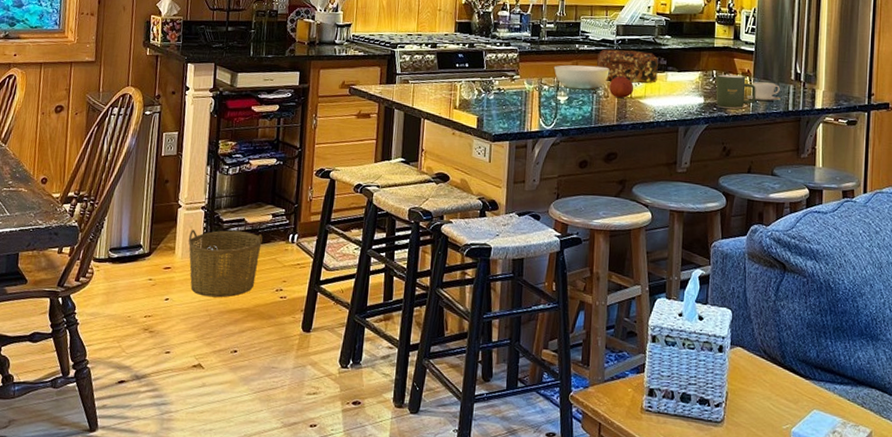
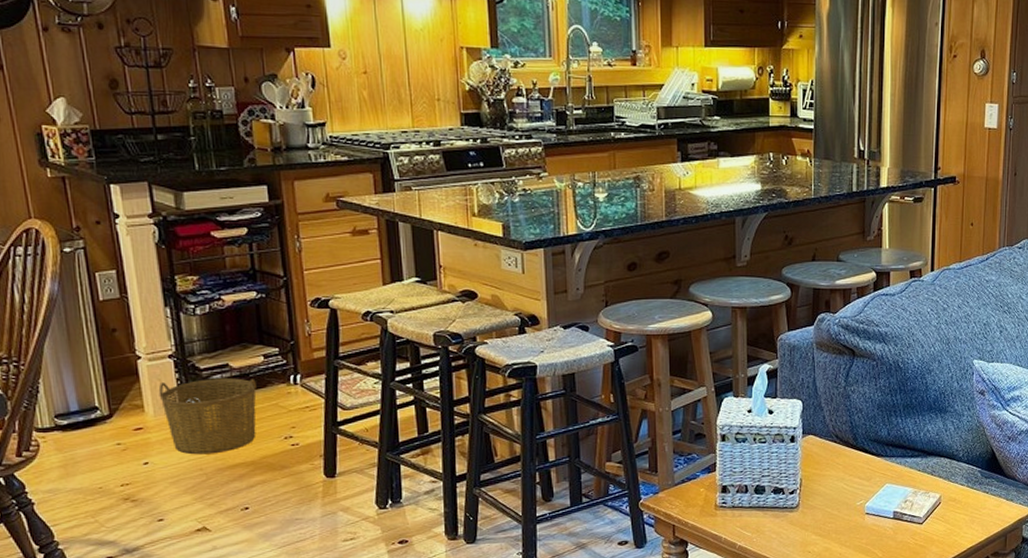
bowl: present [553,65,610,91] -> none [587,156,653,185]
bread loaf: present [597,49,658,84] -> none [638,135,708,174]
fruit: present [609,75,634,99] -> none [654,164,683,191]
mug: present [715,74,756,110] -> none [774,157,817,195]
teacup: present [746,81,781,102] -> none [807,162,844,184]

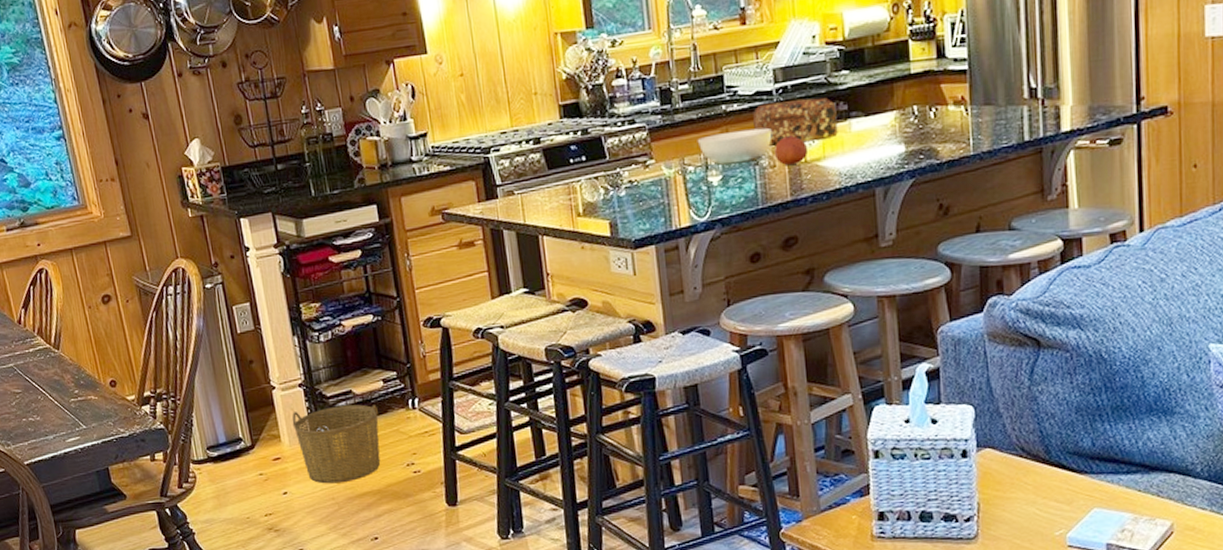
bowl: none [587,156,653,185] -> present [697,127,772,167]
bread loaf: none [638,135,708,174] -> present [753,97,838,148]
fruit: none [654,164,683,191] -> present [775,134,809,166]

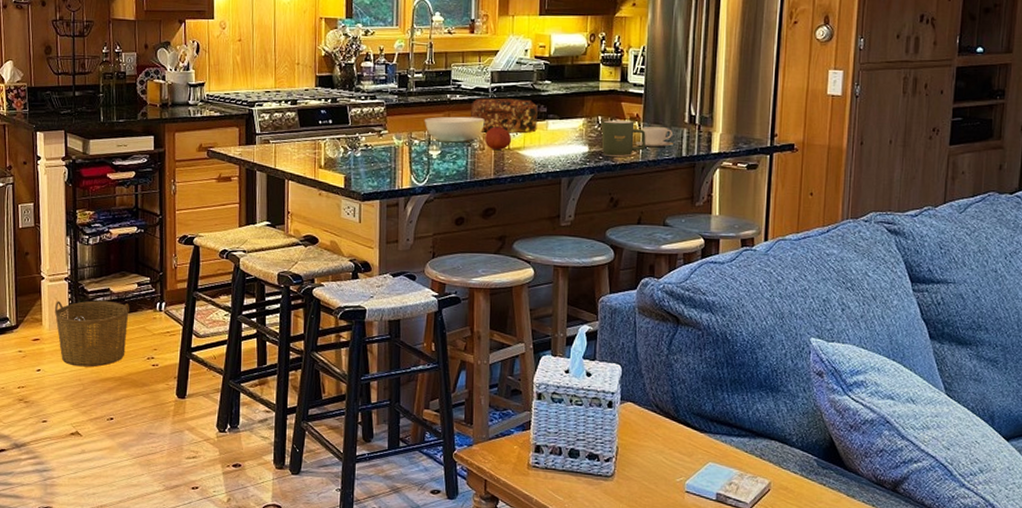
mug: none [919,106,977,155] -> present [601,120,646,158]
teacup: none [963,108,1012,136] -> present [635,126,673,148]

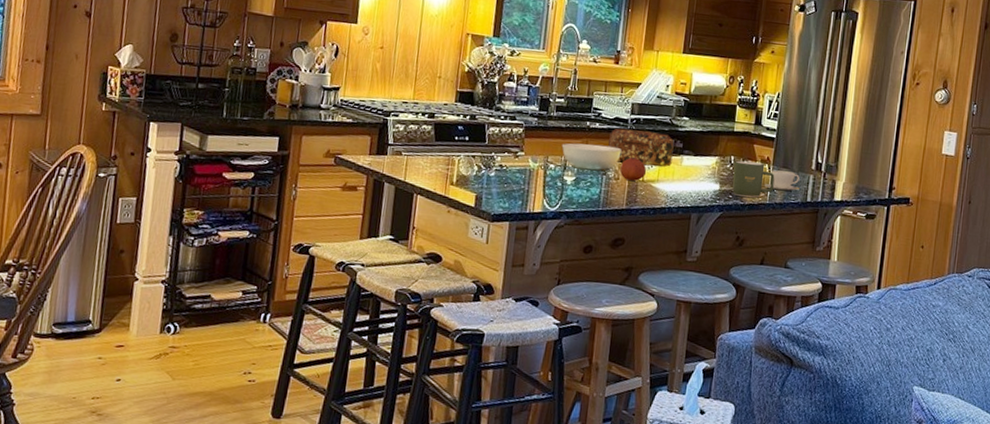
basket: present [54,300,129,367] -> none [145,305,231,379]

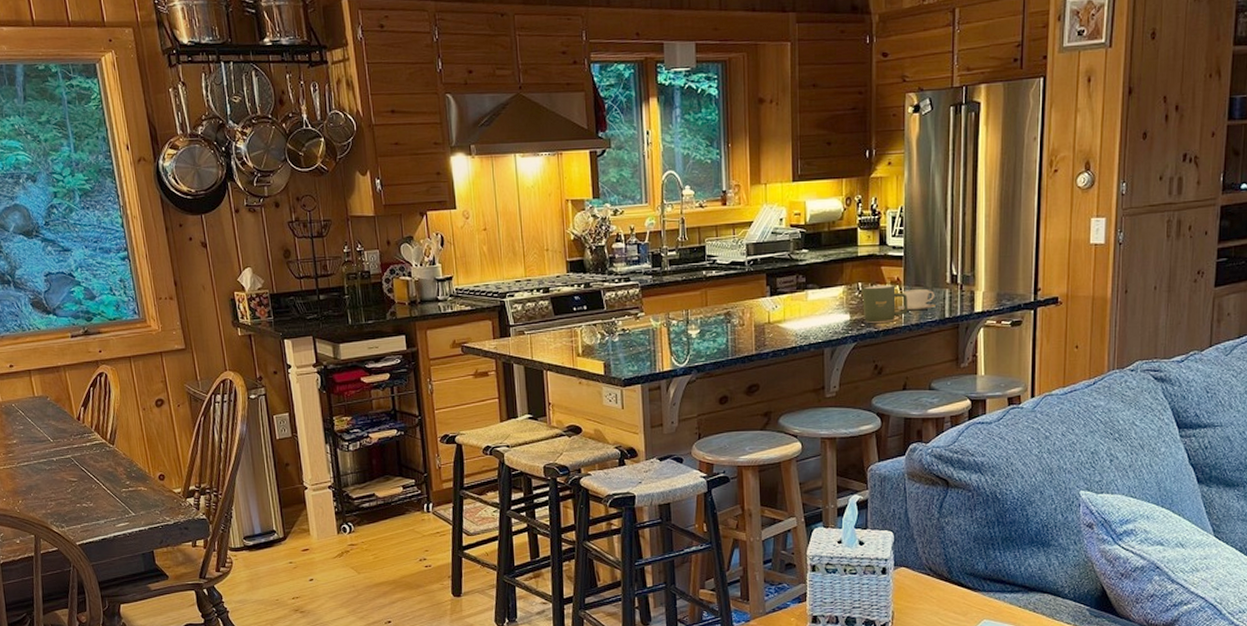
bowl: present [561,143,622,172] -> none [680,292,743,322]
bread loaf: present [608,128,674,168] -> none [728,270,797,309]
fruit: present [620,156,647,182] -> none [744,299,772,325]

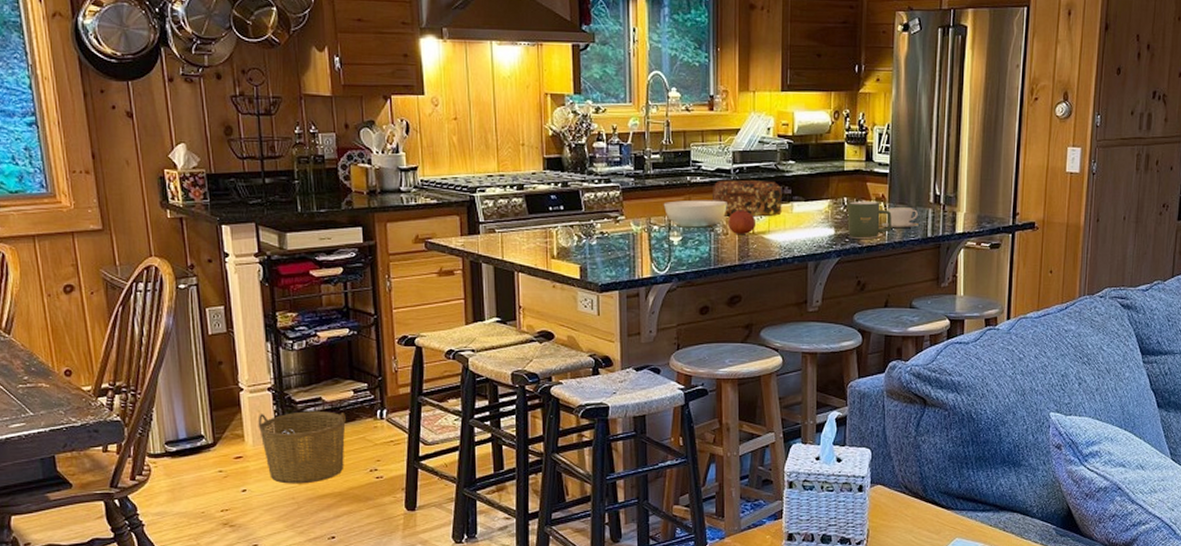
basket: none [321,506,397,573] -> present [258,411,346,484]
bowl: none [680,292,743,322] -> present [663,200,727,229]
bread loaf: none [728,270,797,309] -> present [713,179,782,218]
fruit: none [744,299,772,325] -> present [728,209,756,235]

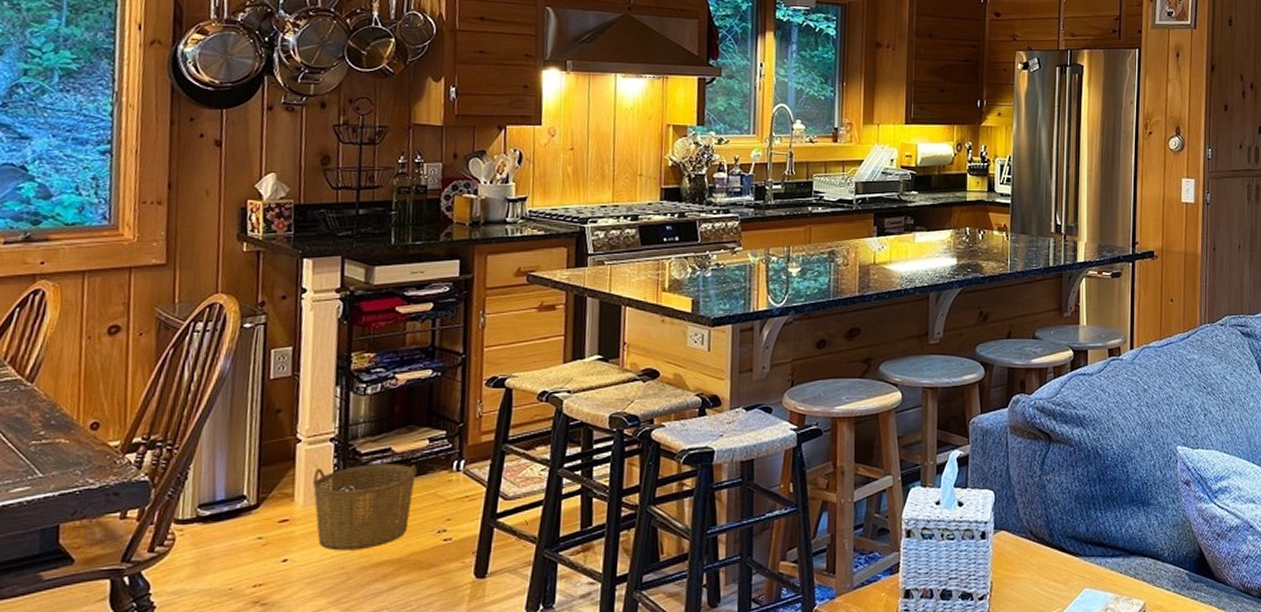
bowl: present [663,200,727,229] -> none [782,230,849,260]
bread loaf: present [713,179,782,218] -> none [834,209,904,248]
fruit: present [728,209,756,235] -> none [849,239,878,266]
mug: present [847,201,892,240] -> none [969,231,1014,270]
teacup: present [881,207,919,229] -> none [1003,237,1040,258]

